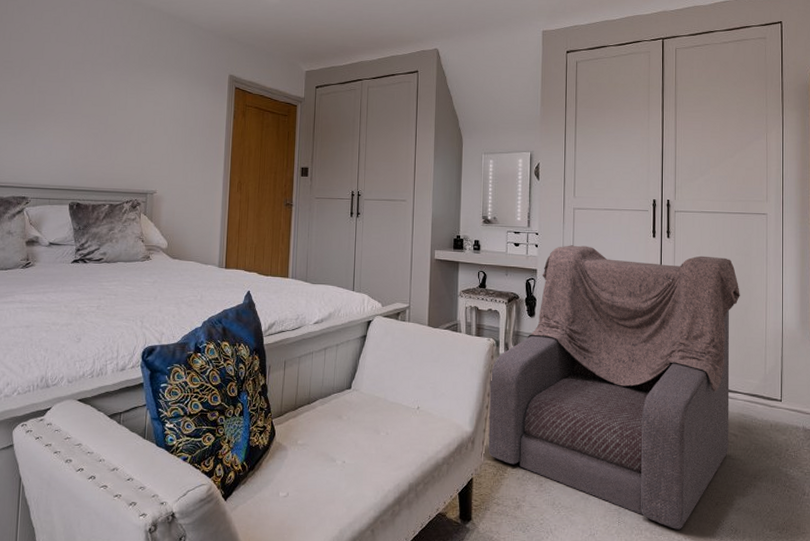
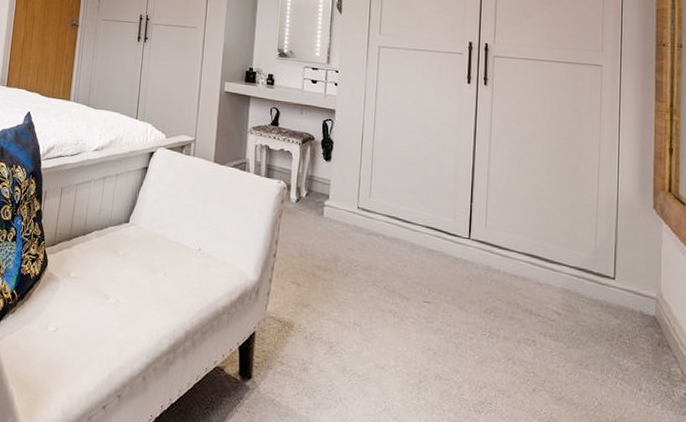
armchair: present [488,245,740,530] -> none [273,86,568,415]

